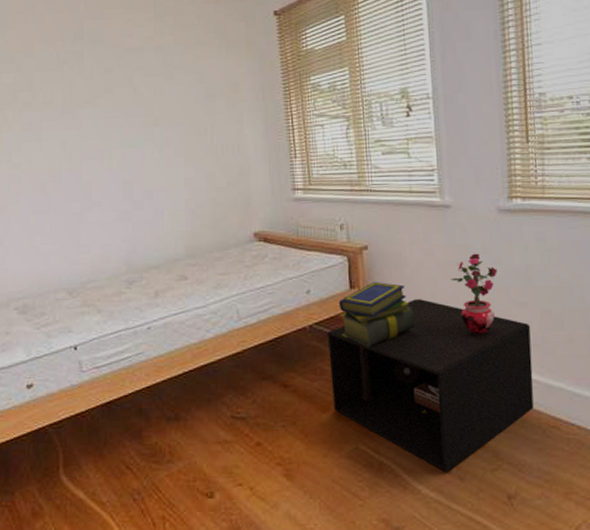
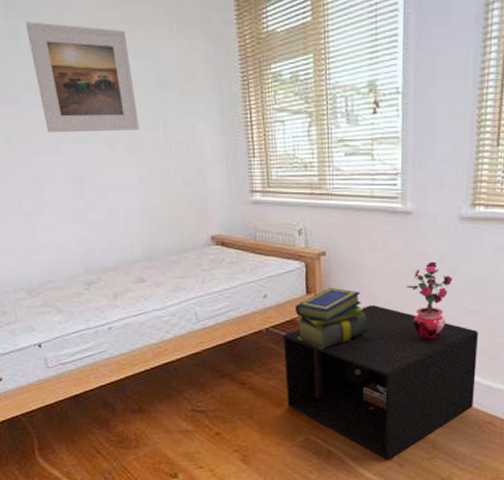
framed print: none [90,47,188,141] -> present [25,22,140,133]

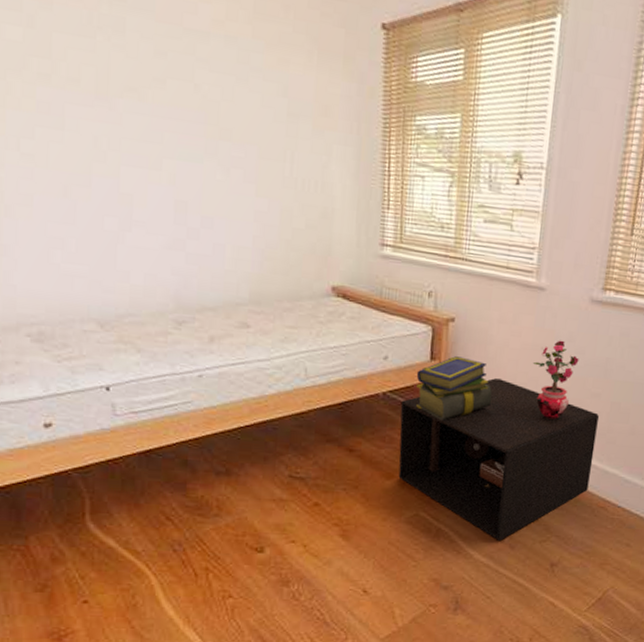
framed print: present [25,22,140,133] -> none [135,15,263,159]

